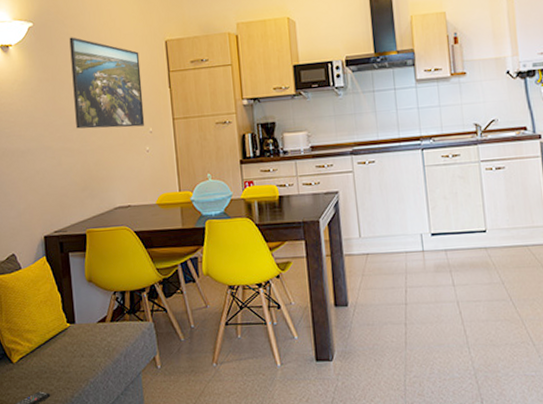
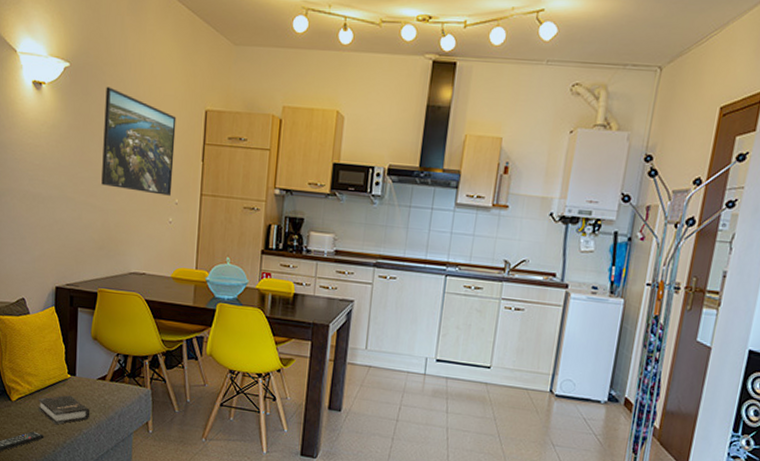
hardback book: none [41,345,95,380] -> present [38,395,90,425]

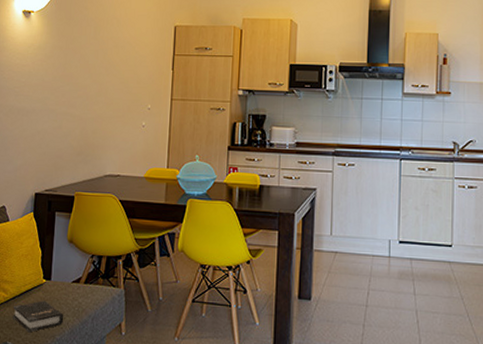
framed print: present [101,86,177,196] -> none [81,11,149,102]

